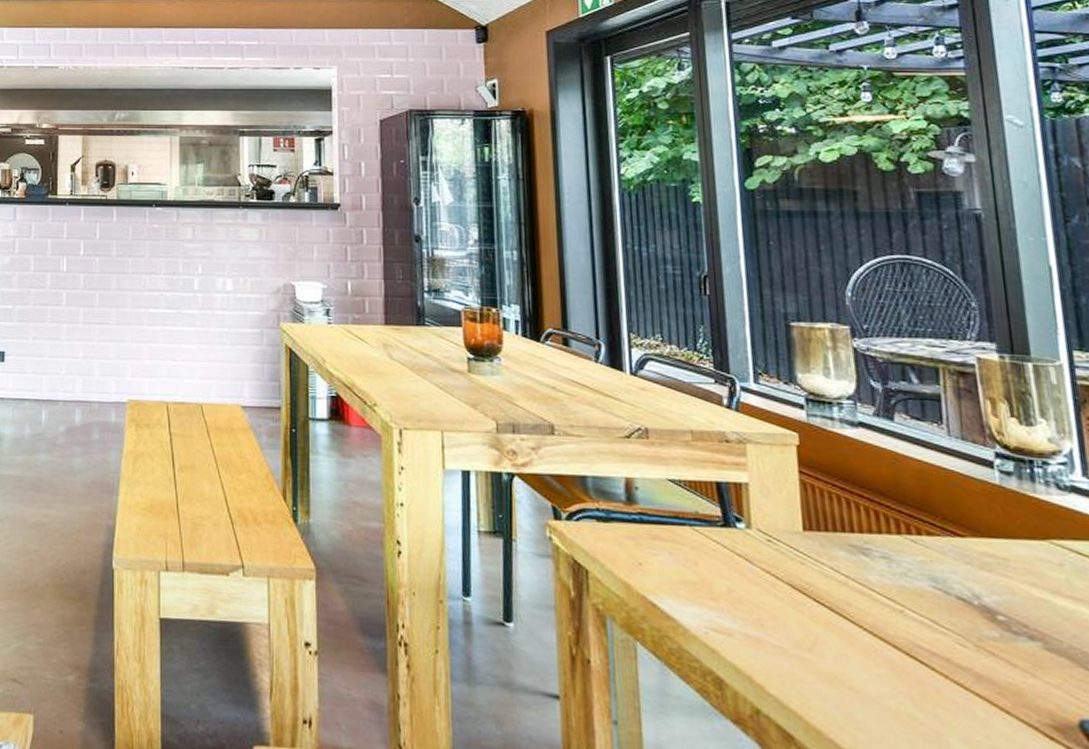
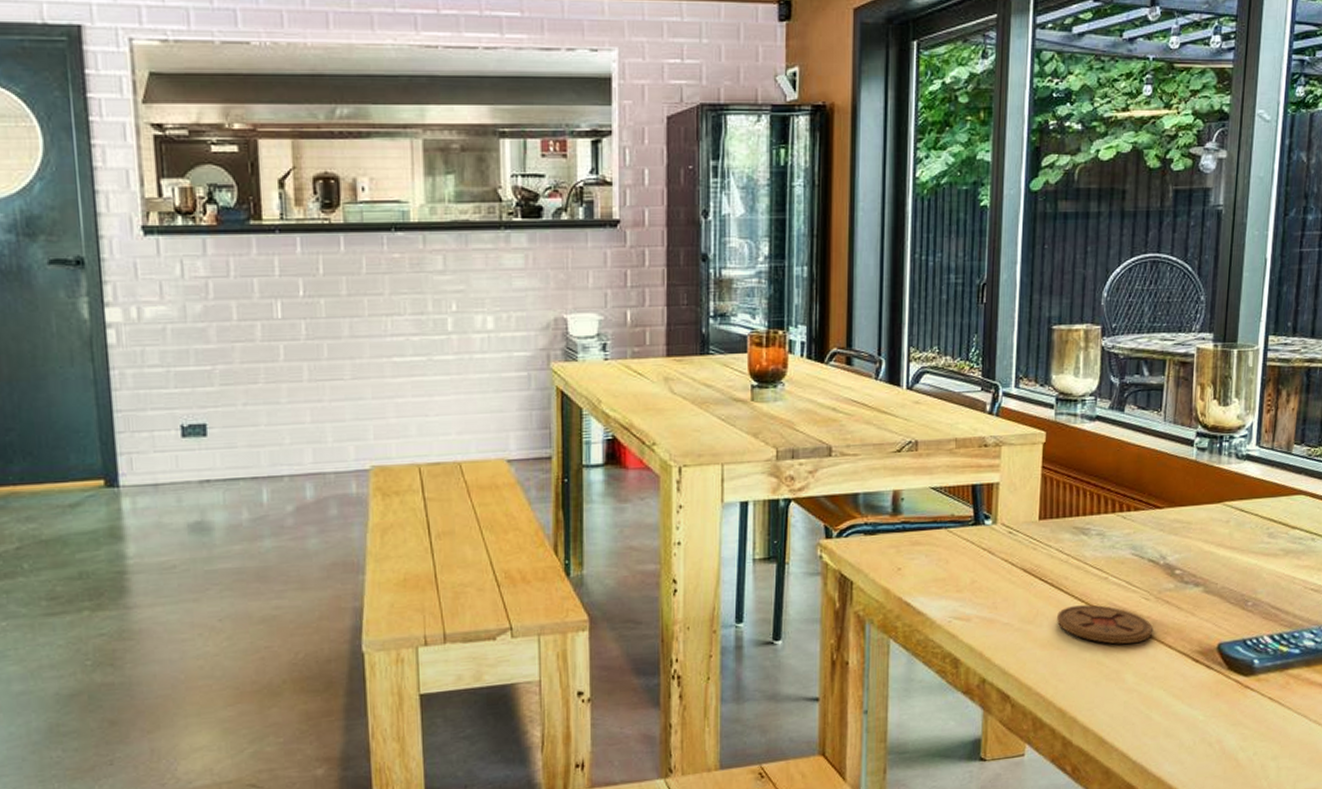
coaster: none [842,638,980,700] -> present [1056,604,1154,645]

